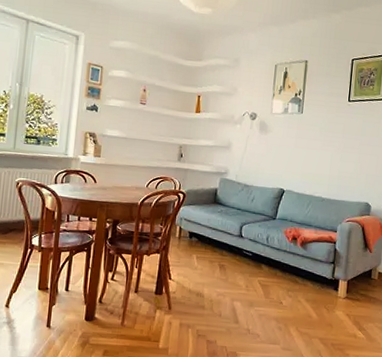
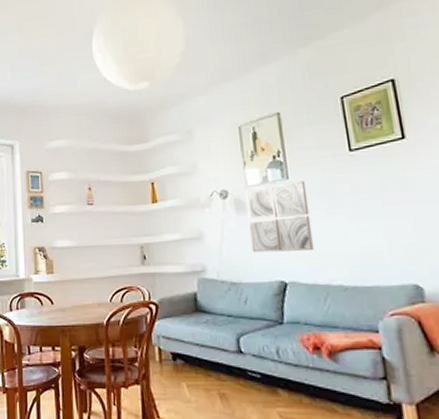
wall art: none [265,116,314,169] -> present [245,181,314,253]

